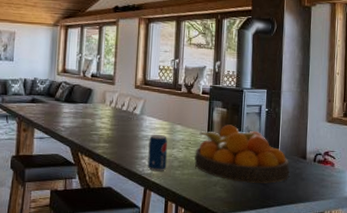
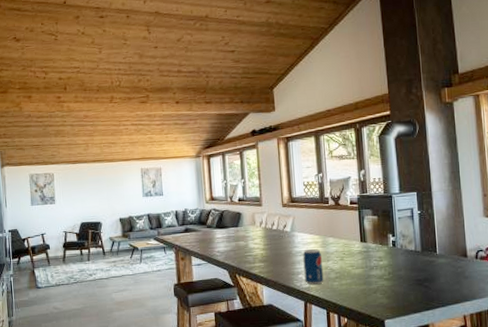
fruit bowl: present [194,124,290,184] -> none [350,231,452,288]

